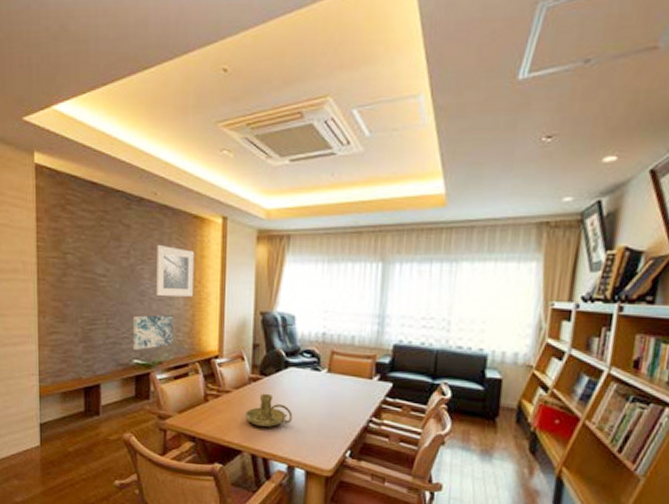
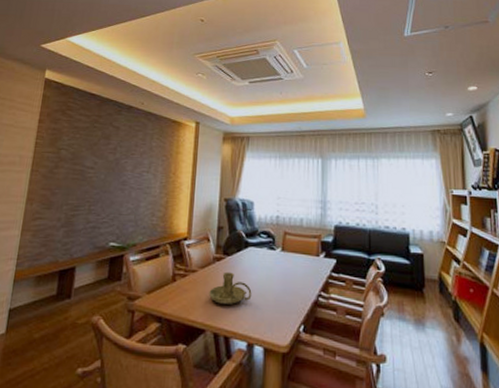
wall art: present [133,314,173,350] -> none [111,201,150,234]
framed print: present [156,245,195,297] -> none [136,143,172,186]

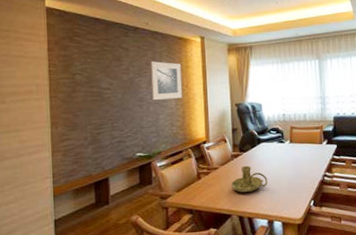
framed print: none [136,143,172,186] -> present [151,61,183,100]

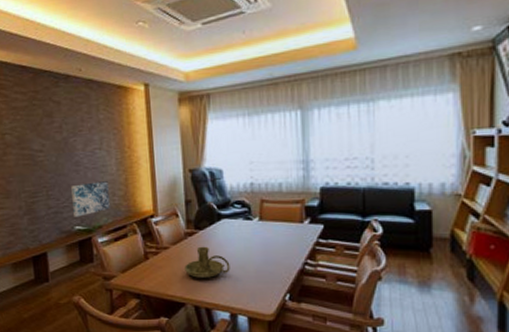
wall art: none [135,113,169,145] -> present [71,180,110,217]
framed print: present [151,61,183,100] -> none [86,117,124,164]

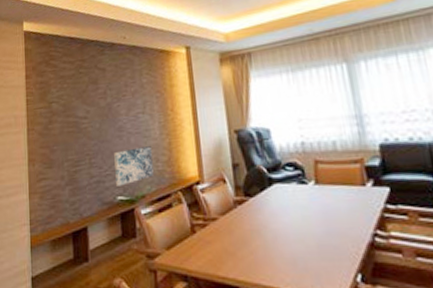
candle holder: present [185,246,230,278] -> none [236,216,288,255]

